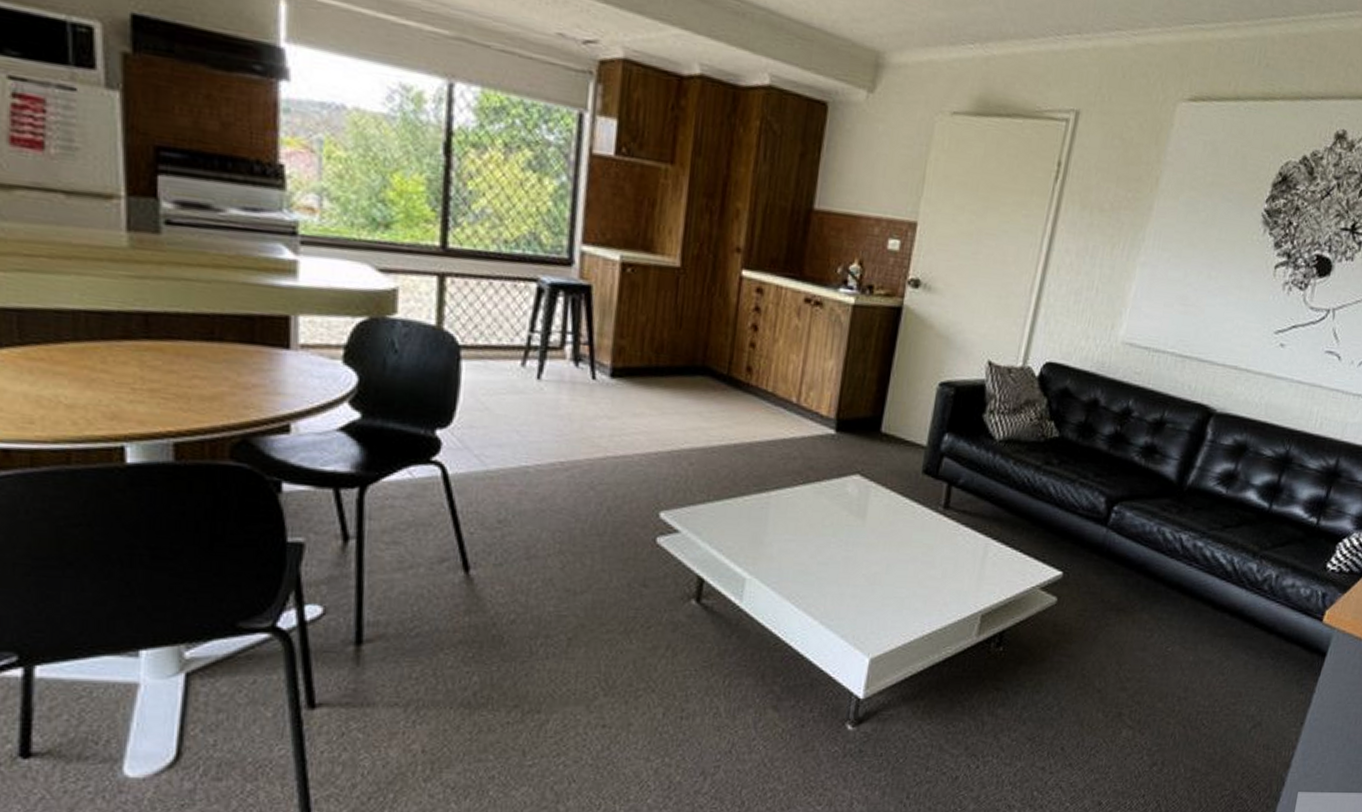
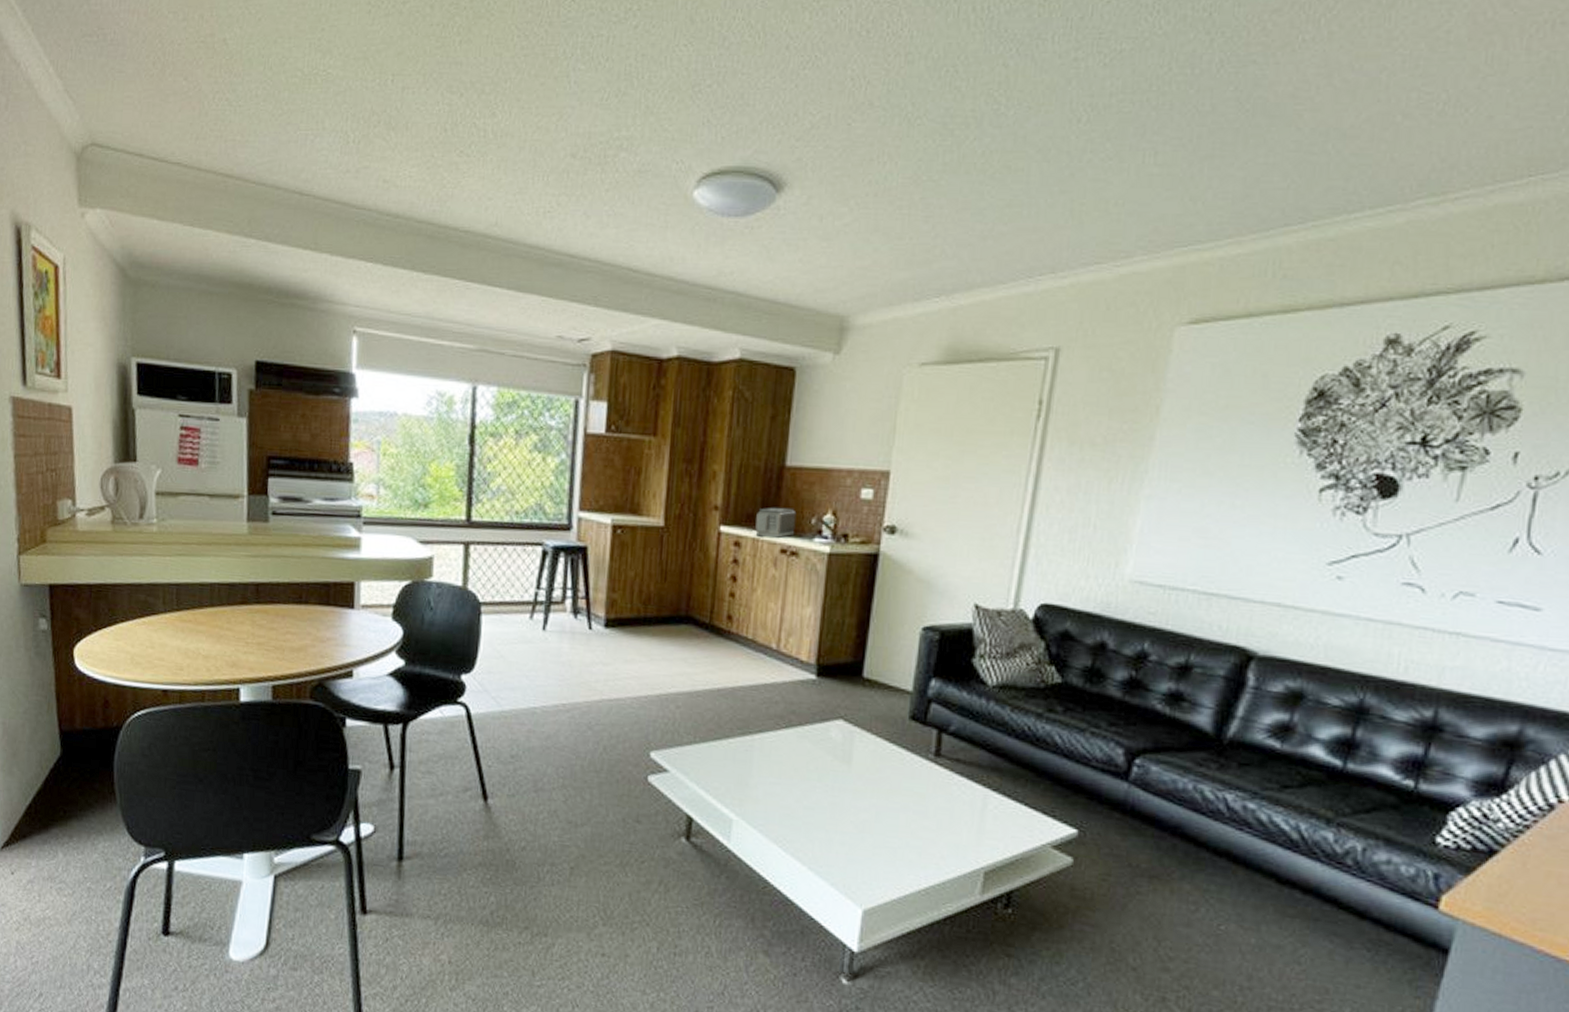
toaster: none [779,252,823,287] -> present [755,507,797,539]

